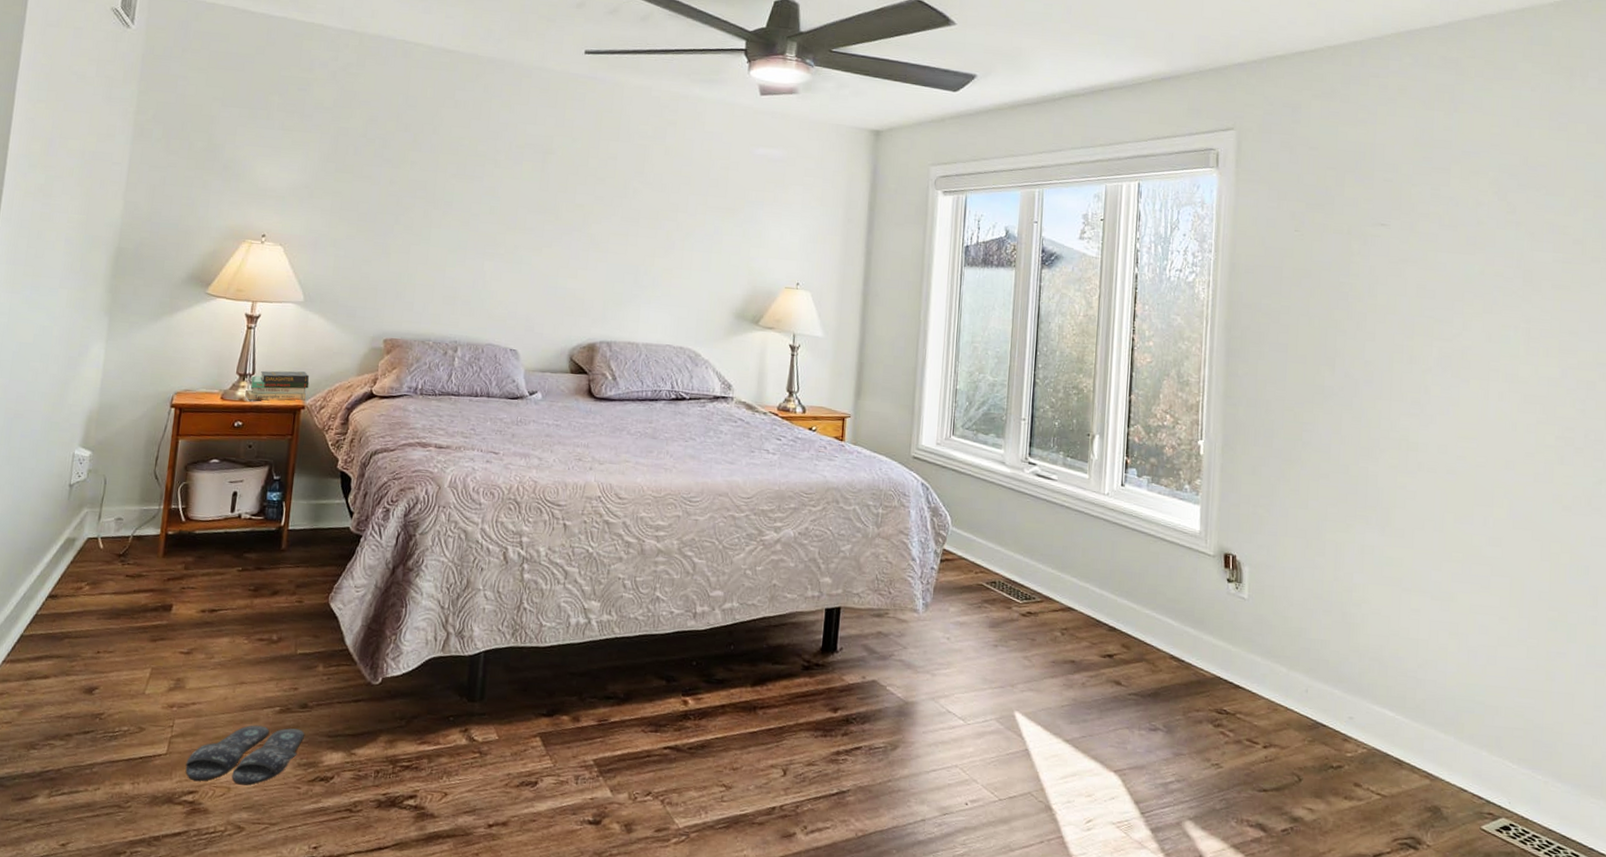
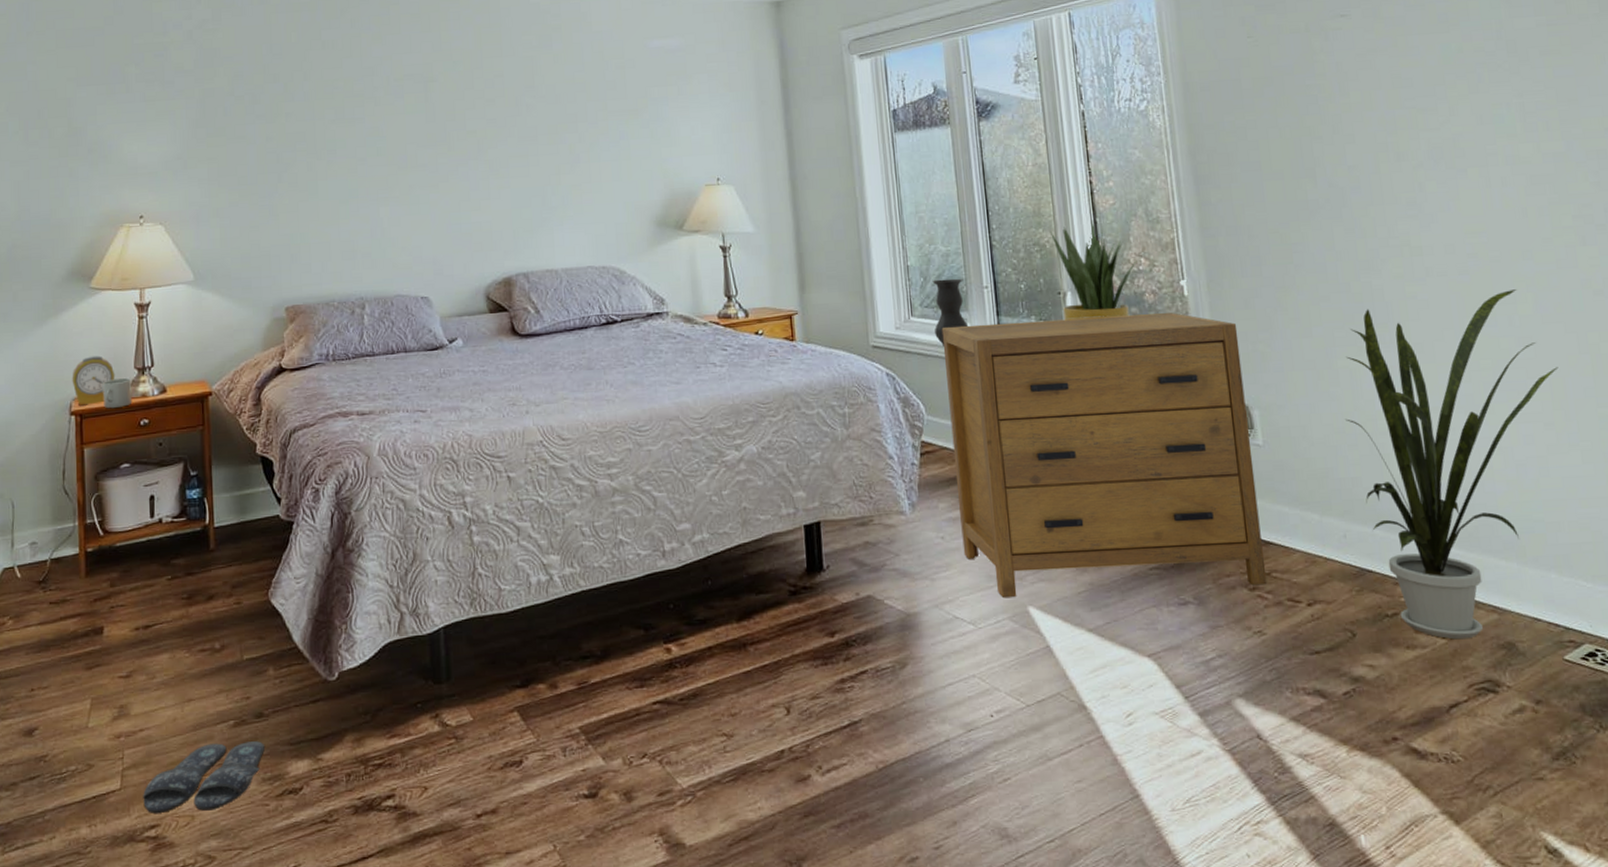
alarm clock: none [176,356,218,401] -> present [72,355,115,406]
mug: none [203,380,232,408] -> present [102,378,132,409]
books: present [244,370,309,401] -> none [146,355,213,395]
dresser: none [965,449,1242,724] -> present [941,313,1267,597]
vase: none [971,405,1005,467] -> present [932,278,969,346]
planter: none [1089,373,1163,466] -> present [1049,220,1137,321]
house plant: none [1325,492,1520,798] -> present [1345,289,1558,640]

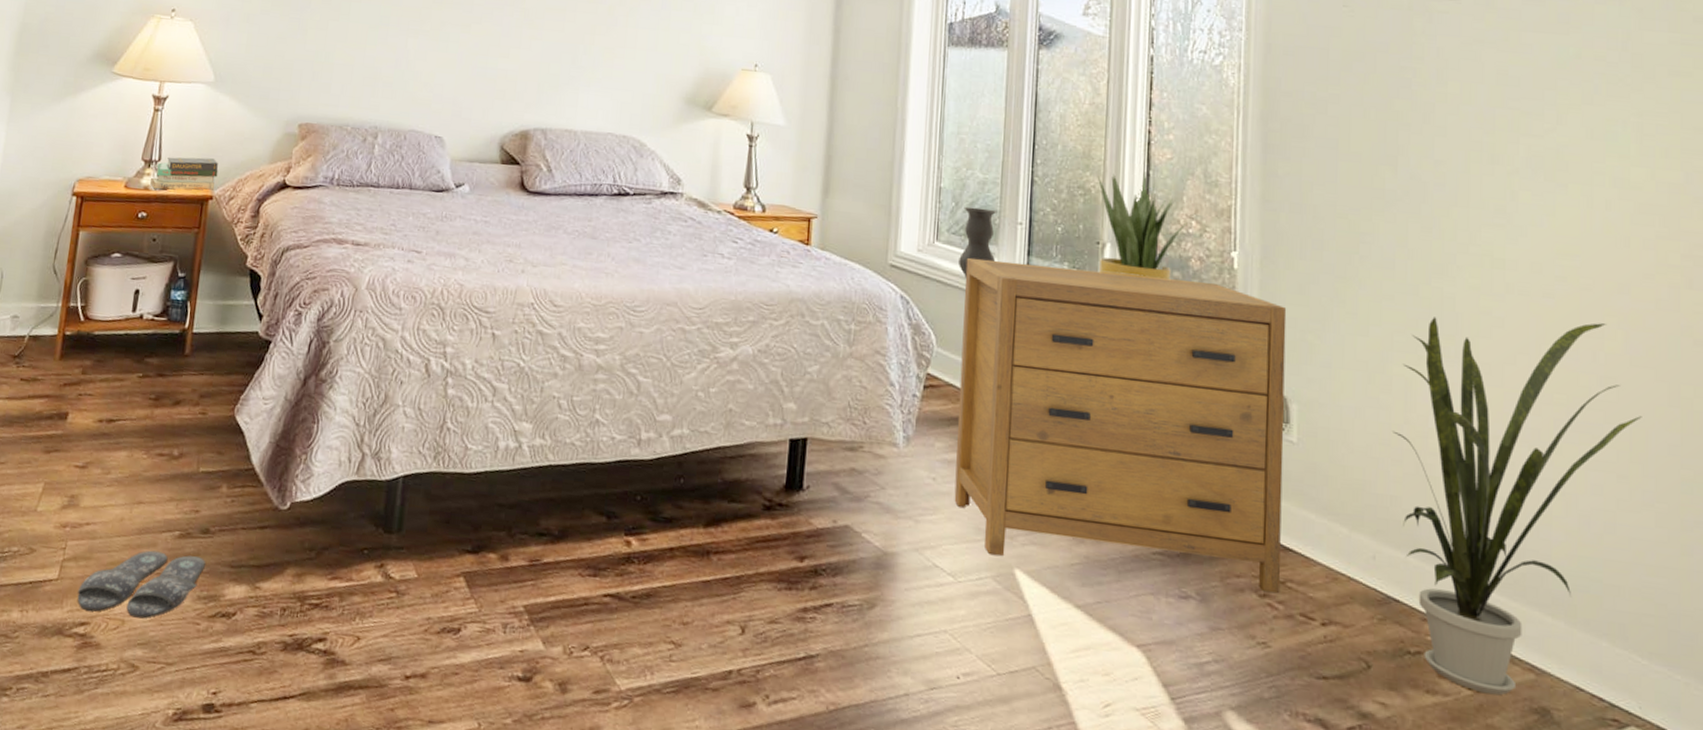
alarm clock: present [72,355,115,406] -> none [79,140,122,189]
mug: present [102,378,132,409] -> none [105,166,137,197]
books: none [146,355,213,395] -> present [149,157,219,190]

